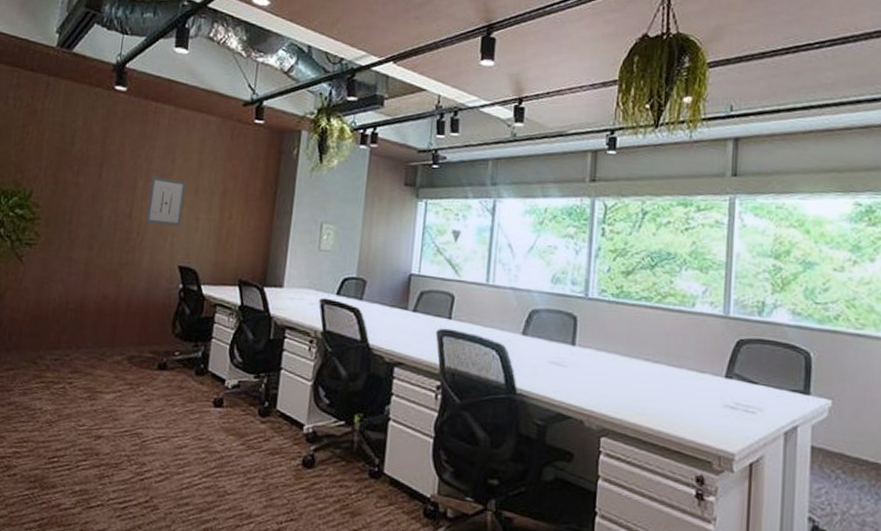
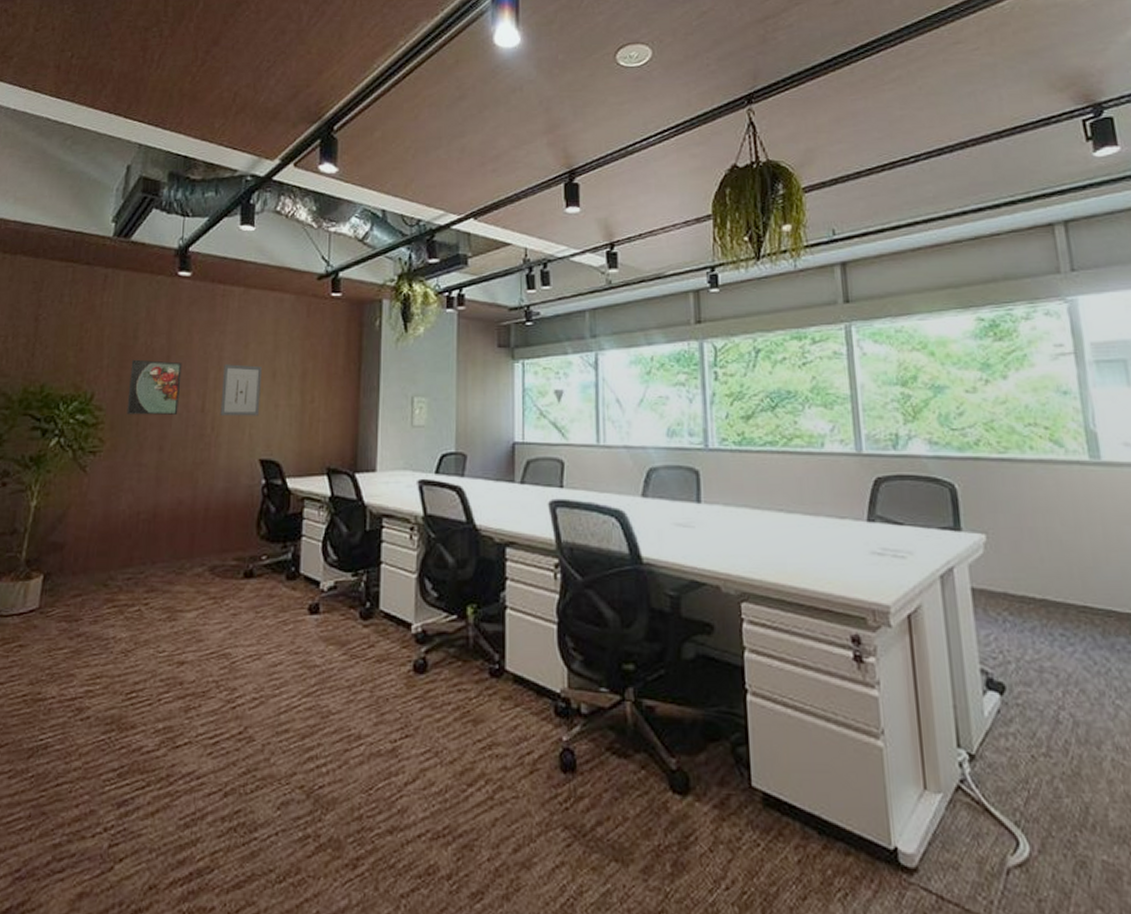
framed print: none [61,163,114,218] -> present [126,359,182,415]

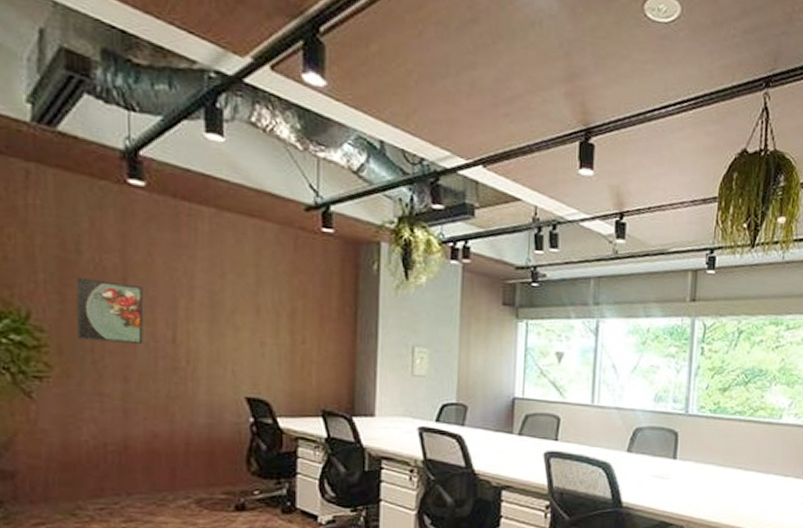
wall art: present [220,364,263,417] -> none [195,294,244,353]

